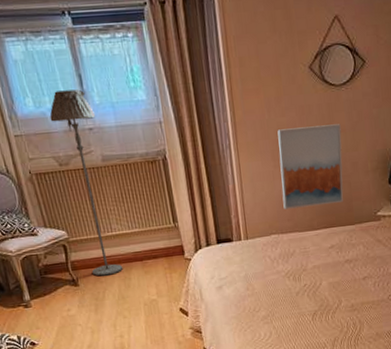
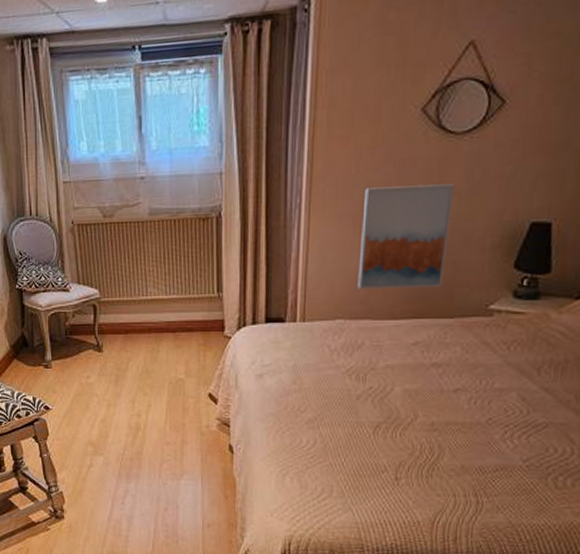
floor lamp: present [49,89,123,276] -> none [102,133,153,344]

